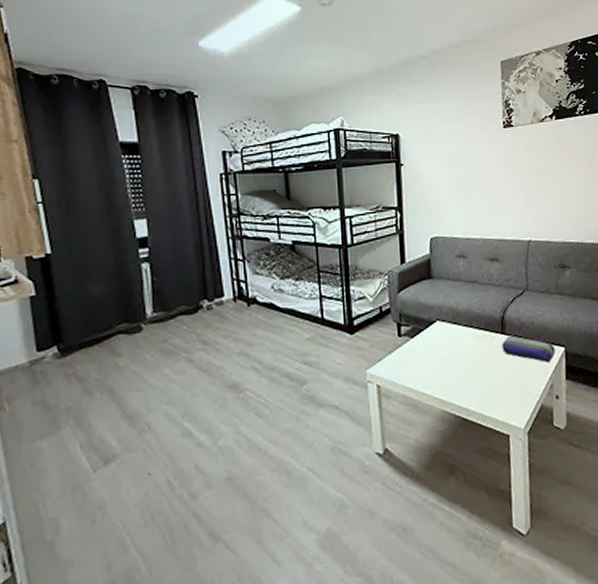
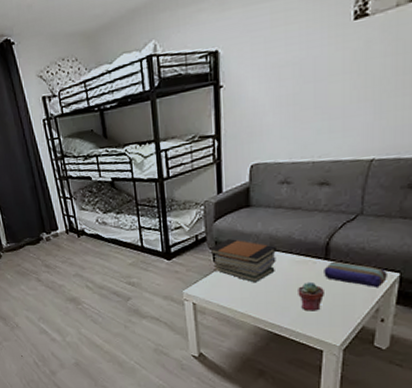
book stack: none [394,311,459,360] -> present [210,239,276,283]
potted succulent: none [480,357,505,390] -> present [298,281,324,311]

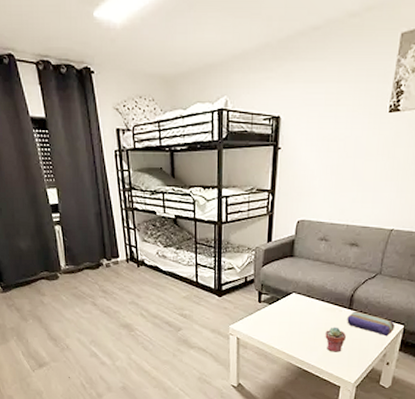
book stack: present [210,239,276,283] -> none [256,283,311,324]

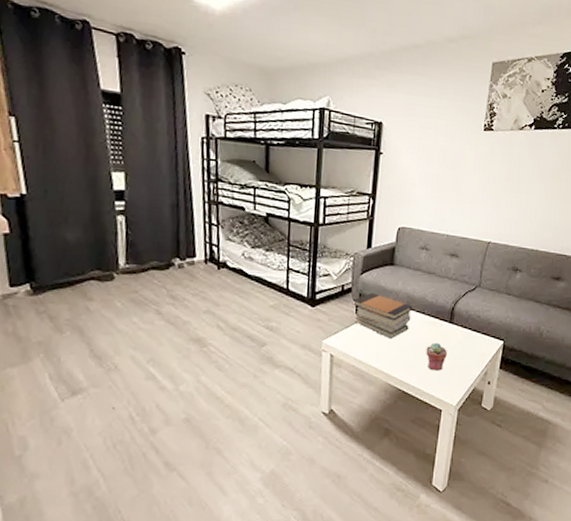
book stack: none [256,283,311,324] -> present [353,293,412,339]
pencil case: present [347,311,395,337] -> none [448,325,495,353]

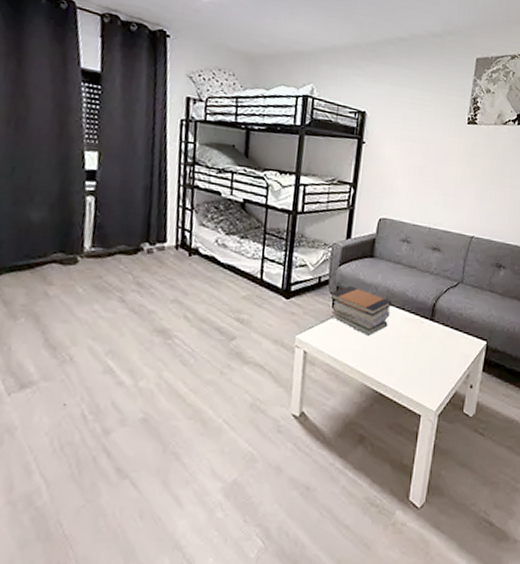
potted succulent: present [426,342,447,371] -> none [405,340,427,372]

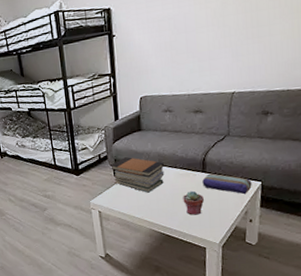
potted succulent: none [405,340,427,372] -> present [183,190,204,215]
pencil case: none [428,323,478,354] -> present [202,173,252,195]

